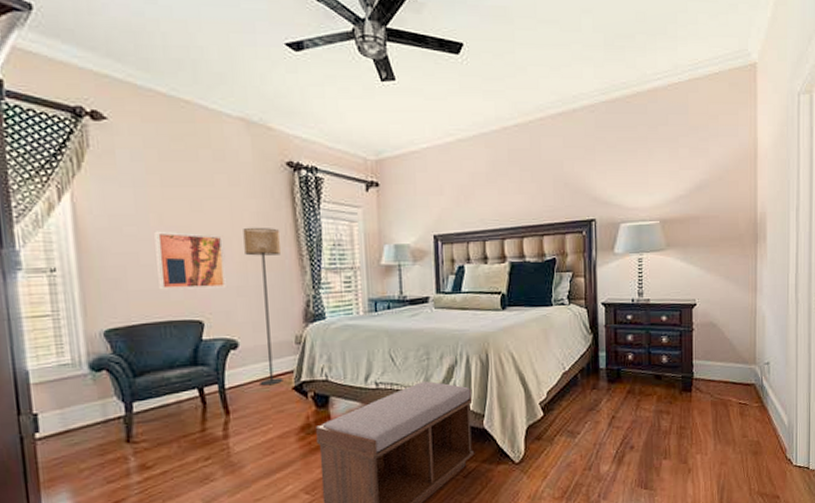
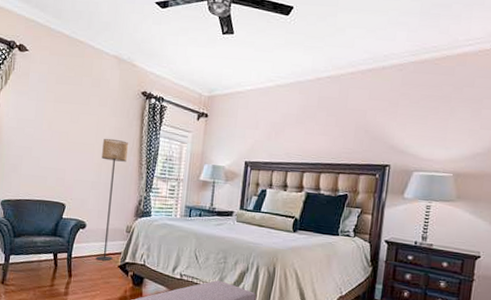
wall art: present [154,231,228,290] -> none [40,133,89,181]

